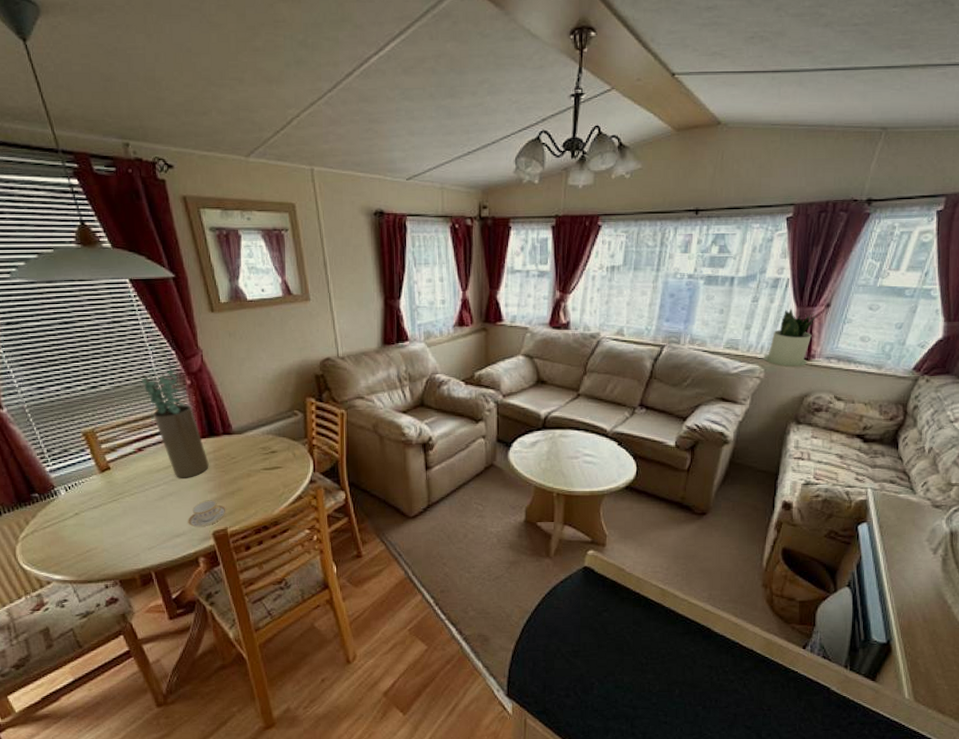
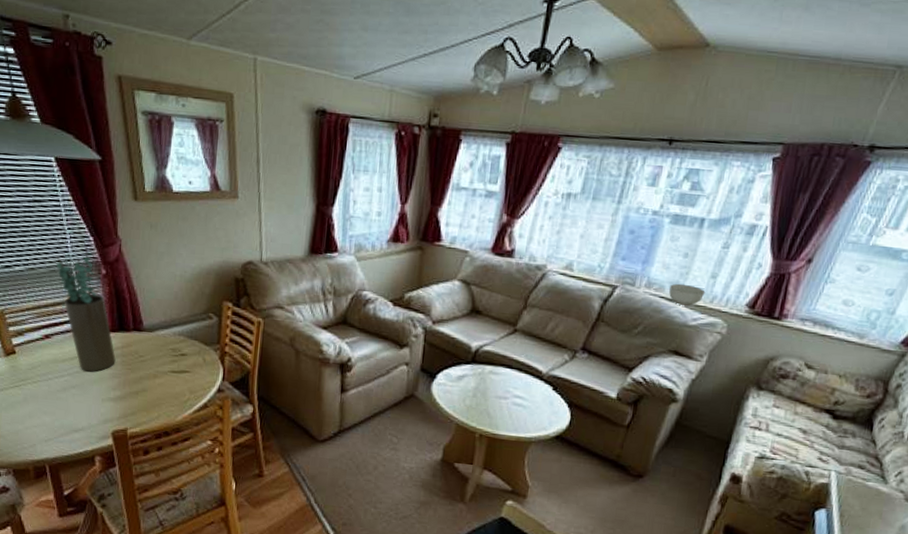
teacup: present [188,500,226,527] -> none [88,397,128,425]
bowl: none [711,337,742,357] -> present [669,283,705,307]
planter: present [763,308,818,368] -> none [727,259,796,327]

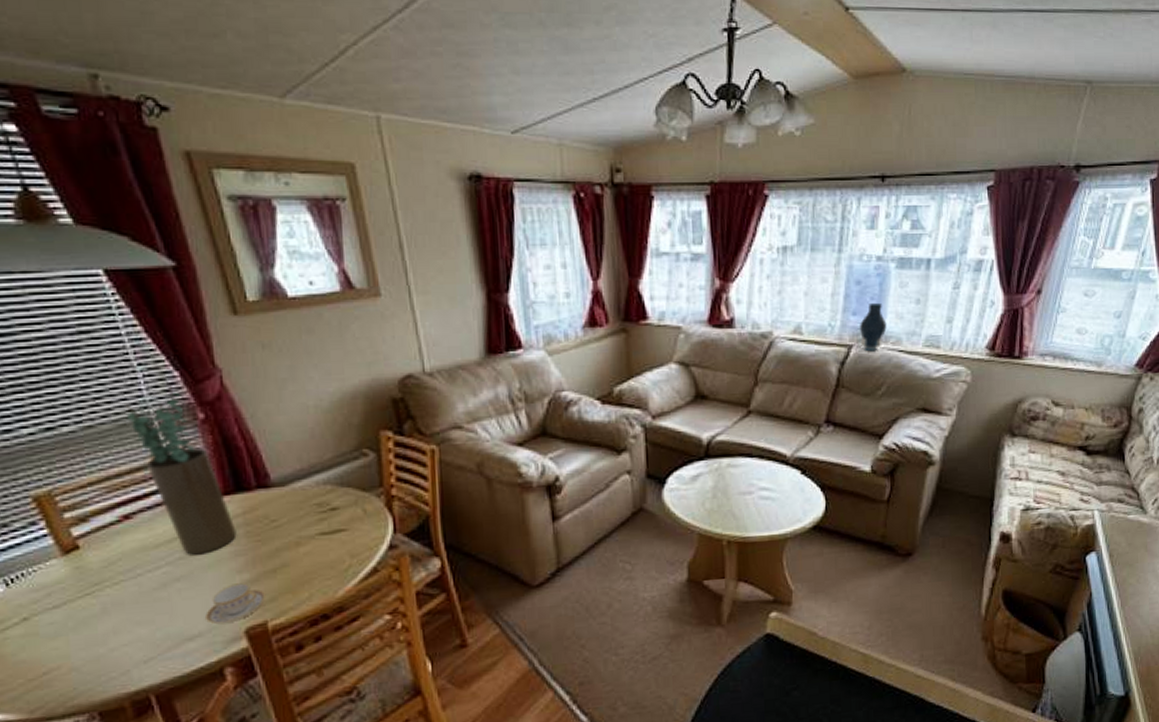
teacup: none [88,397,128,425] -> present [205,583,265,625]
vase: none [625,251,653,295] -> present [860,302,887,352]
bowl: present [669,283,705,307] -> none [907,333,944,358]

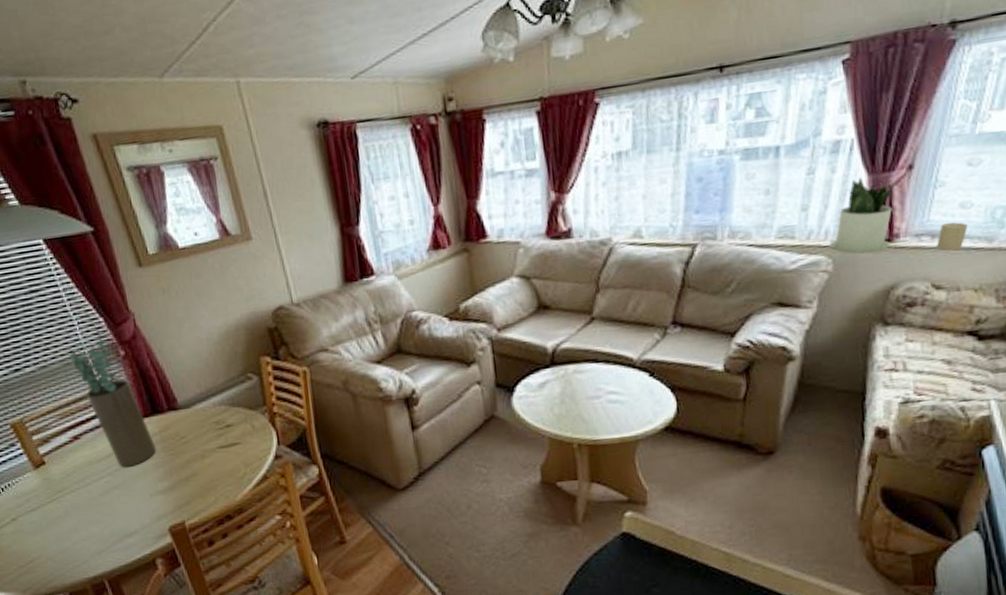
teacup: present [205,583,265,625] -> none [138,489,182,524]
vase: present [860,302,887,352] -> none [704,197,734,249]
planter: none [969,296,1028,368] -> present [829,176,897,254]
candle: none [1057,346,1083,372] -> present [937,222,968,251]

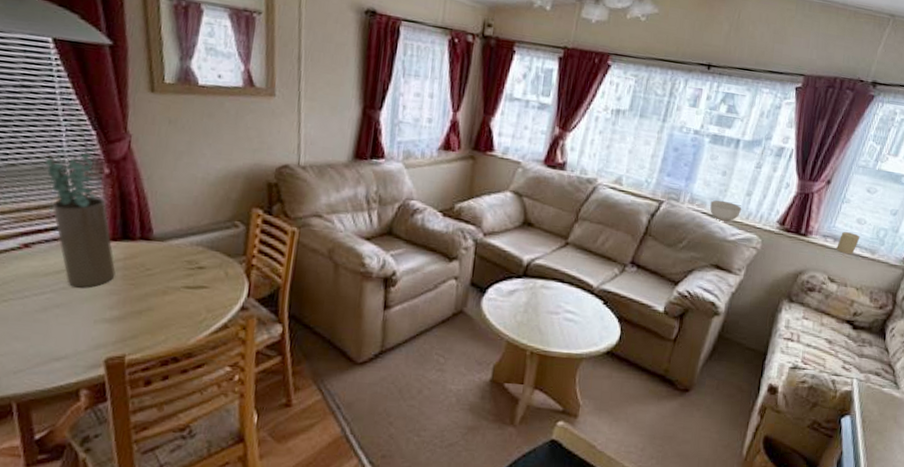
bowl: none [757,224,799,250] -> present [710,200,742,222]
planter: present [829,176,897,254] -> none [761,180,818,243]

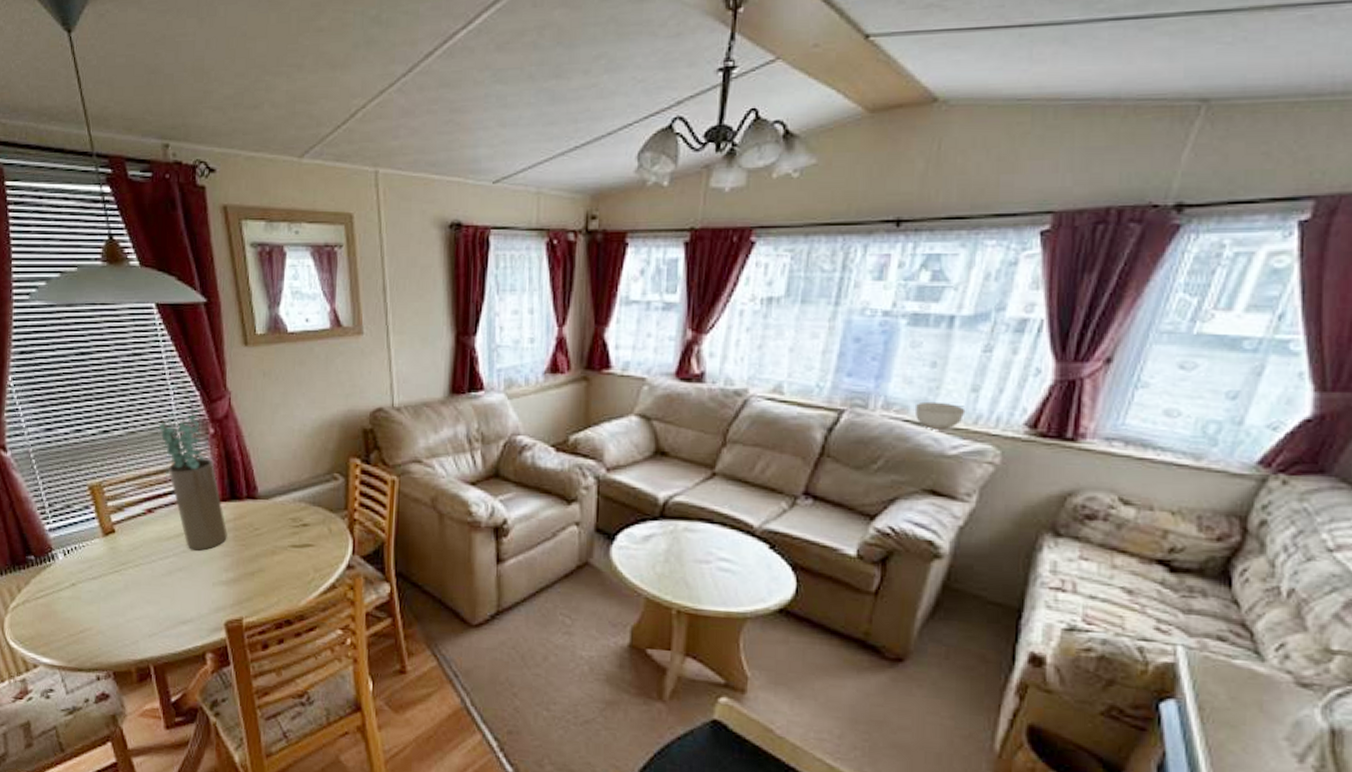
candle: present [836,232,860,255] -> none [1130,430,1172,464]

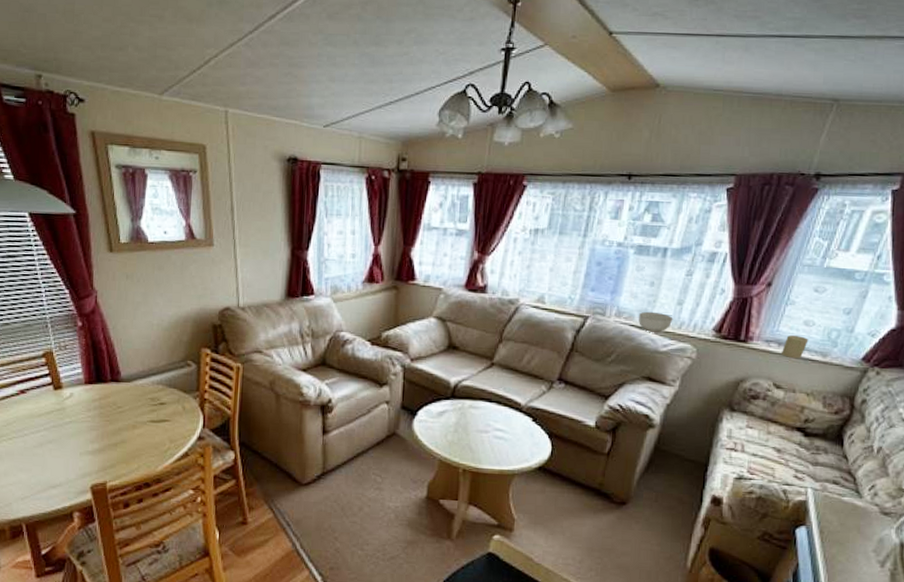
vase: present [157,402,228,551] -> none [30,299,93,426]
candle: none [1130,430,1172,464] -> present [782,335,809,359]

